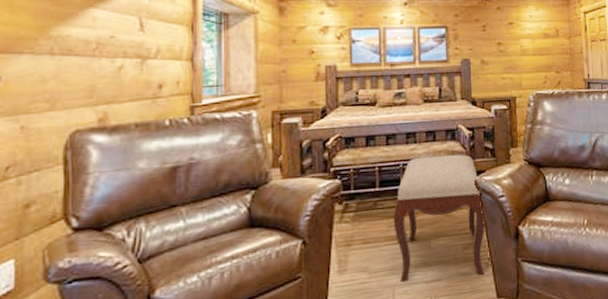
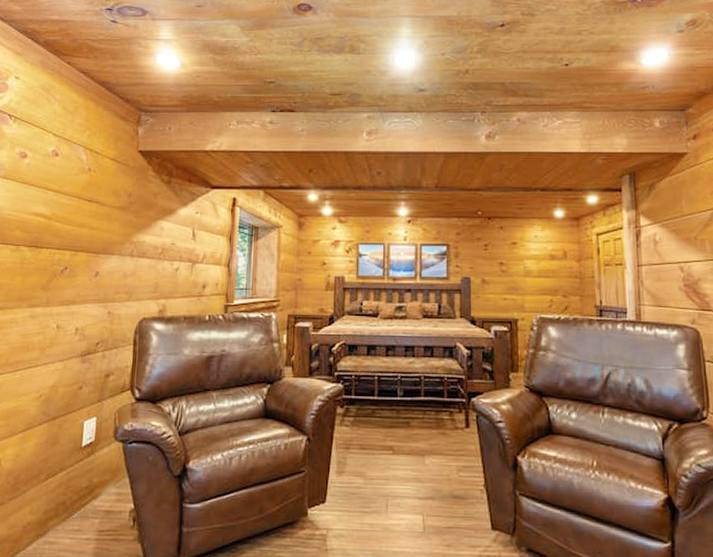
ottoman: present [393,154,486,283] -> none [389,371,482,501]

